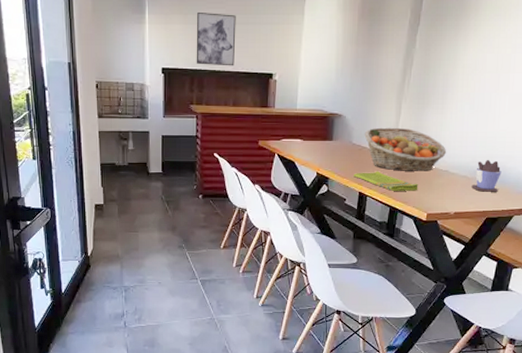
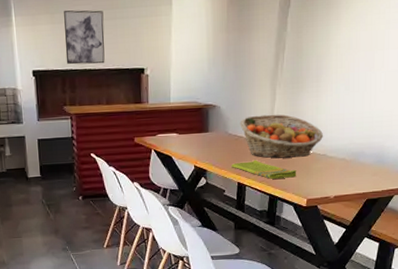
cup: present [471,160,502,192] -> none [350,140,380,174]

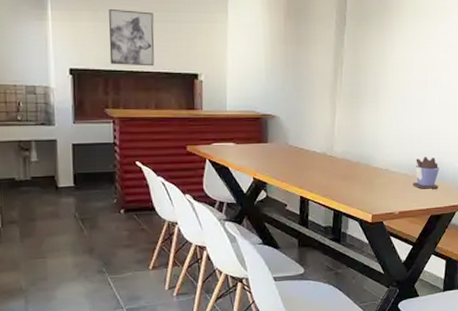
dish towel: present [231,160,297,179] -> none [293,173,361,193]
fruit basket: present [240,114,324,159] -> none [300,127,385,172]
cup: none [350,140,380,174] -> present [412,157,440,189]

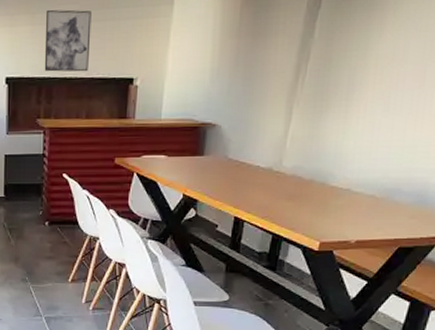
cup: present [412,157,440,189] -> none [380,175,423,215]

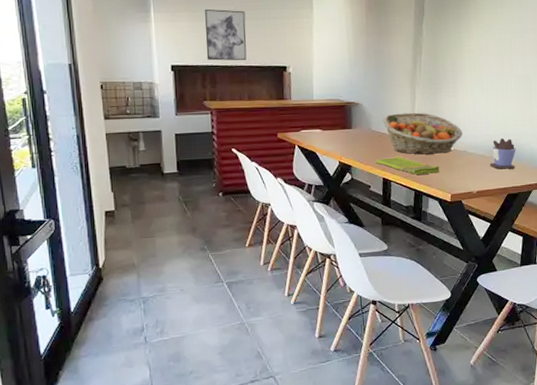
dish towel: none [228,191,310,215] -> present [376,156,440,175]
fruit basket: none [243,137,350,191] -> present [382,112,463,155]
cup: none [380,175,423,215] -> present [490,138,516,169]

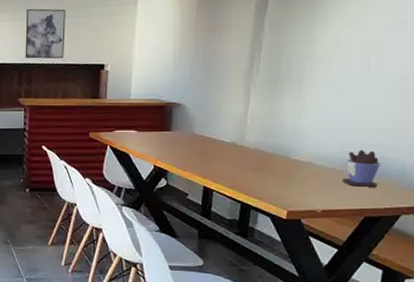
dish towel: present [376,156,440,175] -> none [196,163,275,186]
fruit basket: present [382,112,463,155] -> none [207,116,309,163]

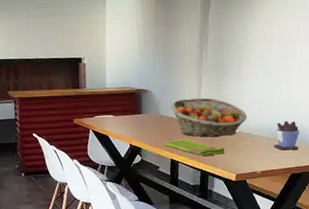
wall art: present [25,8,66,59] -> none [9,8,46,55]
dish towel: none [196,163,275,186] -> present [164,138,225,156]
fruit basket: none [207,116,309,163] -> present [170,97,248,137]

